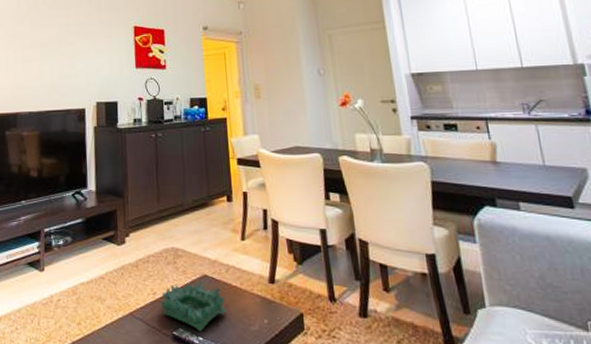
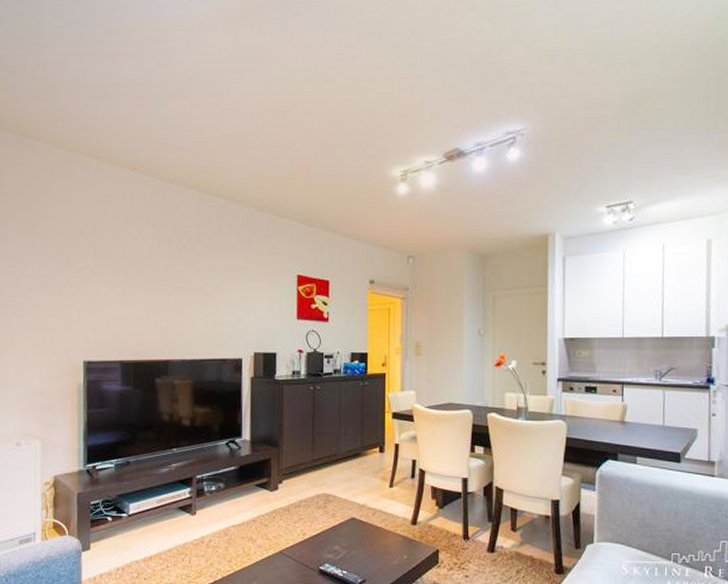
decorative bowl: present [161,280,227,332] -> none [310,522,371,567]

